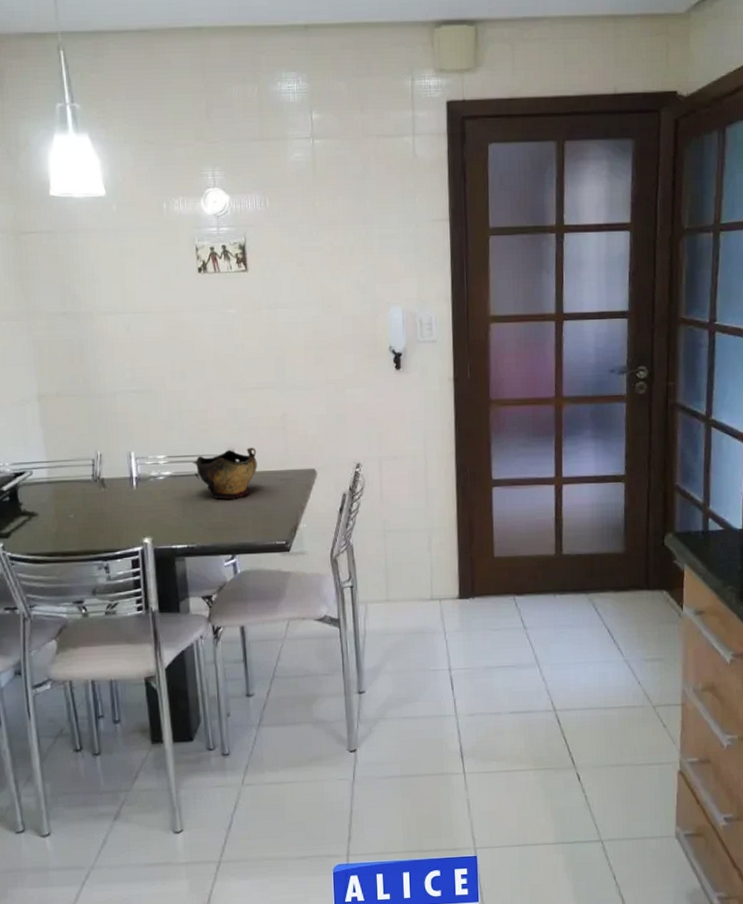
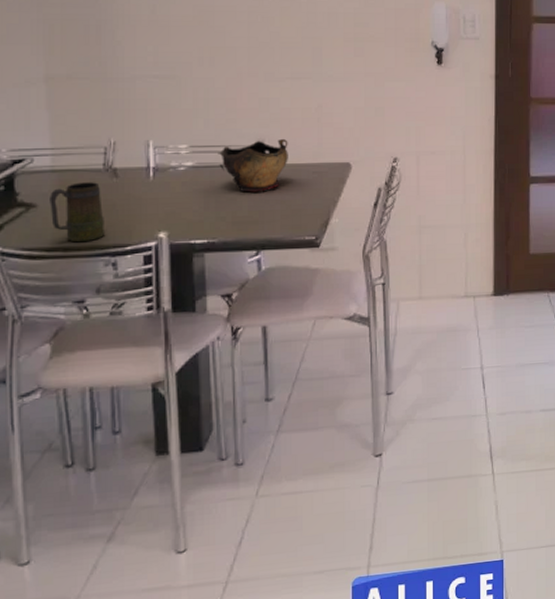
mug: none [48,492,96,548] -> present [50,182,104,243]

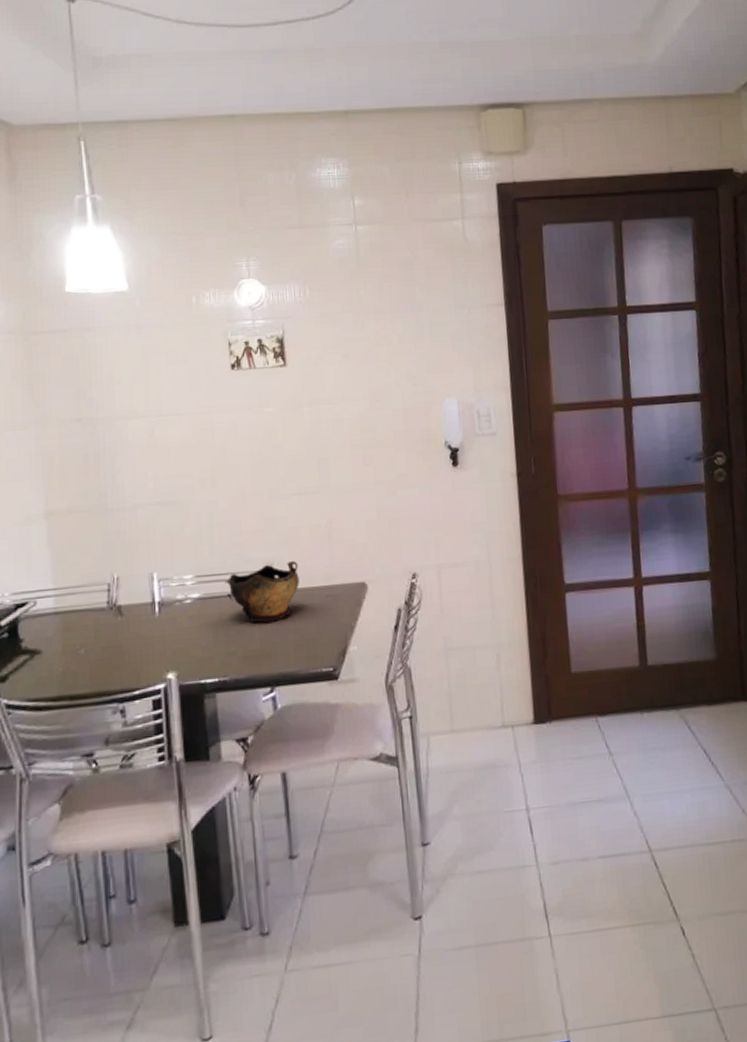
mug: present [50,182,104,243] -> none [54,622,111,690]

